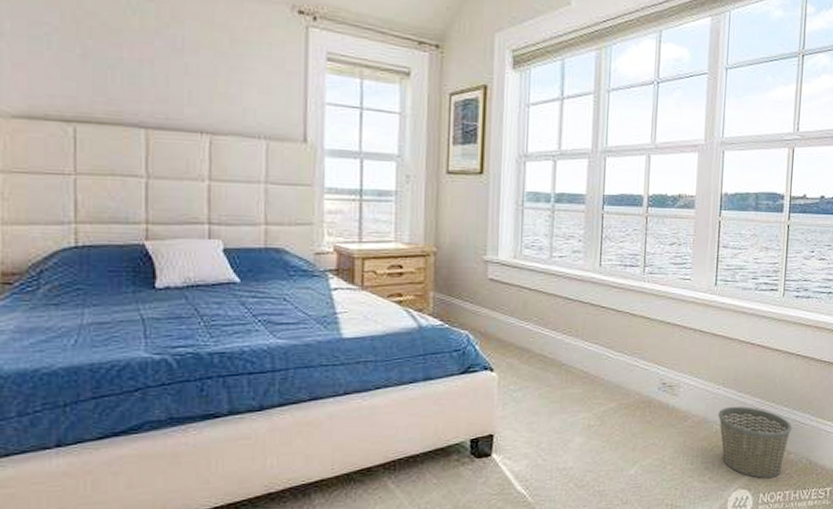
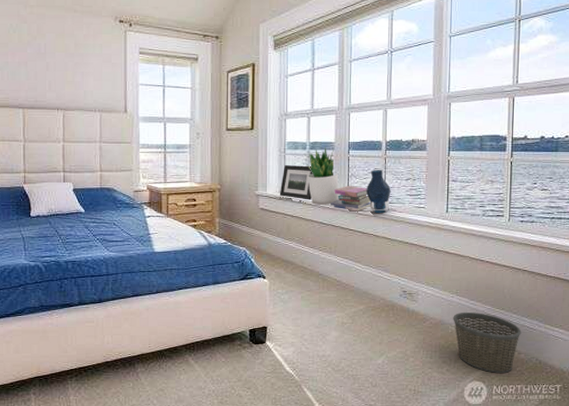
picture frame: none [514,222,558,269] -> present [279,165,313,200]
planter: none [549,199,591,276] -> present [305,146,340,206]
books: none [577,251,628,284] -> present [329,186,371,212]
vase: none [621,230,652,285] -> present [365,169,391,213]

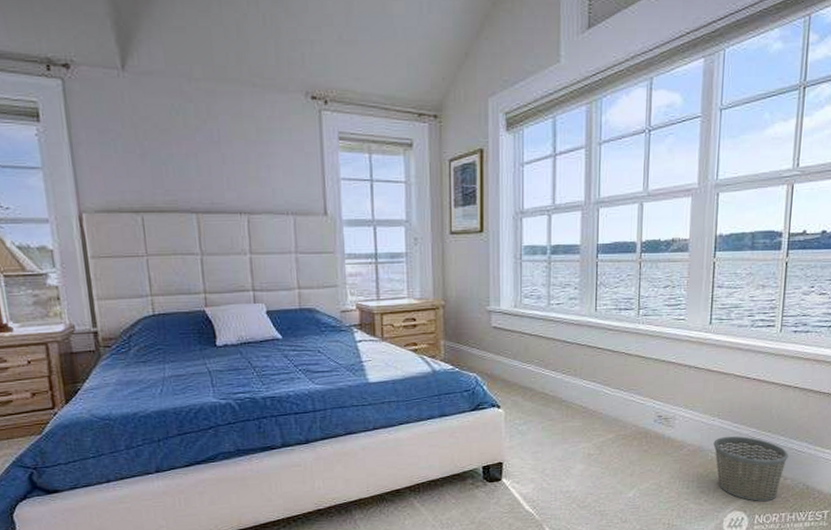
picture frame: present [279,165,313,200] -> none [515,274,555,315]
planter: present [305,146,340,206] -> none [546,250,586,322]
books: present [329,186,371,212] -> none [574,296,622,327]
vase: present [365,169,391,213] -> none [616,275,646,327]

